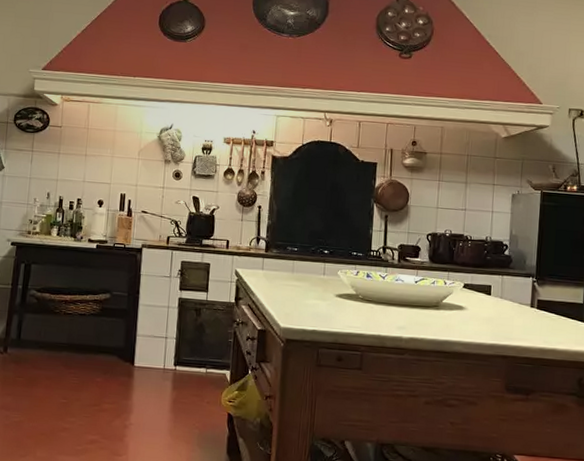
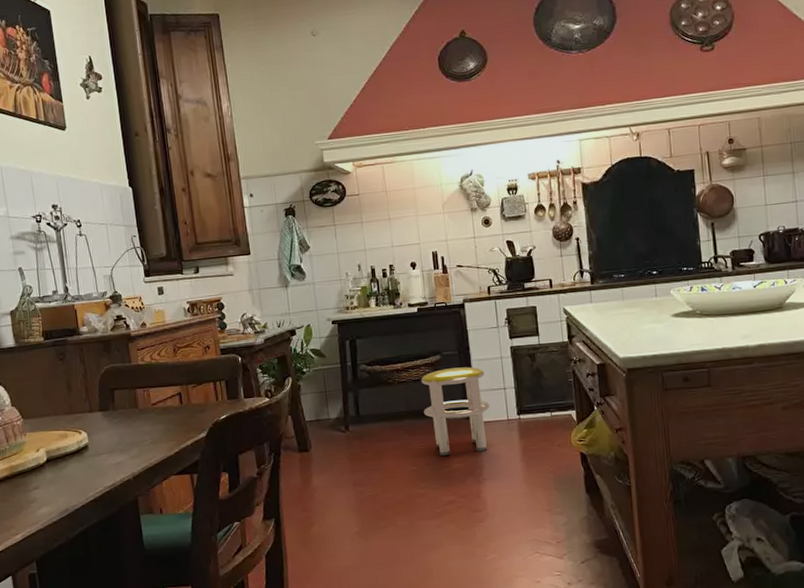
stool: none [84,308,150,397] -> present [421,366,490,457]

